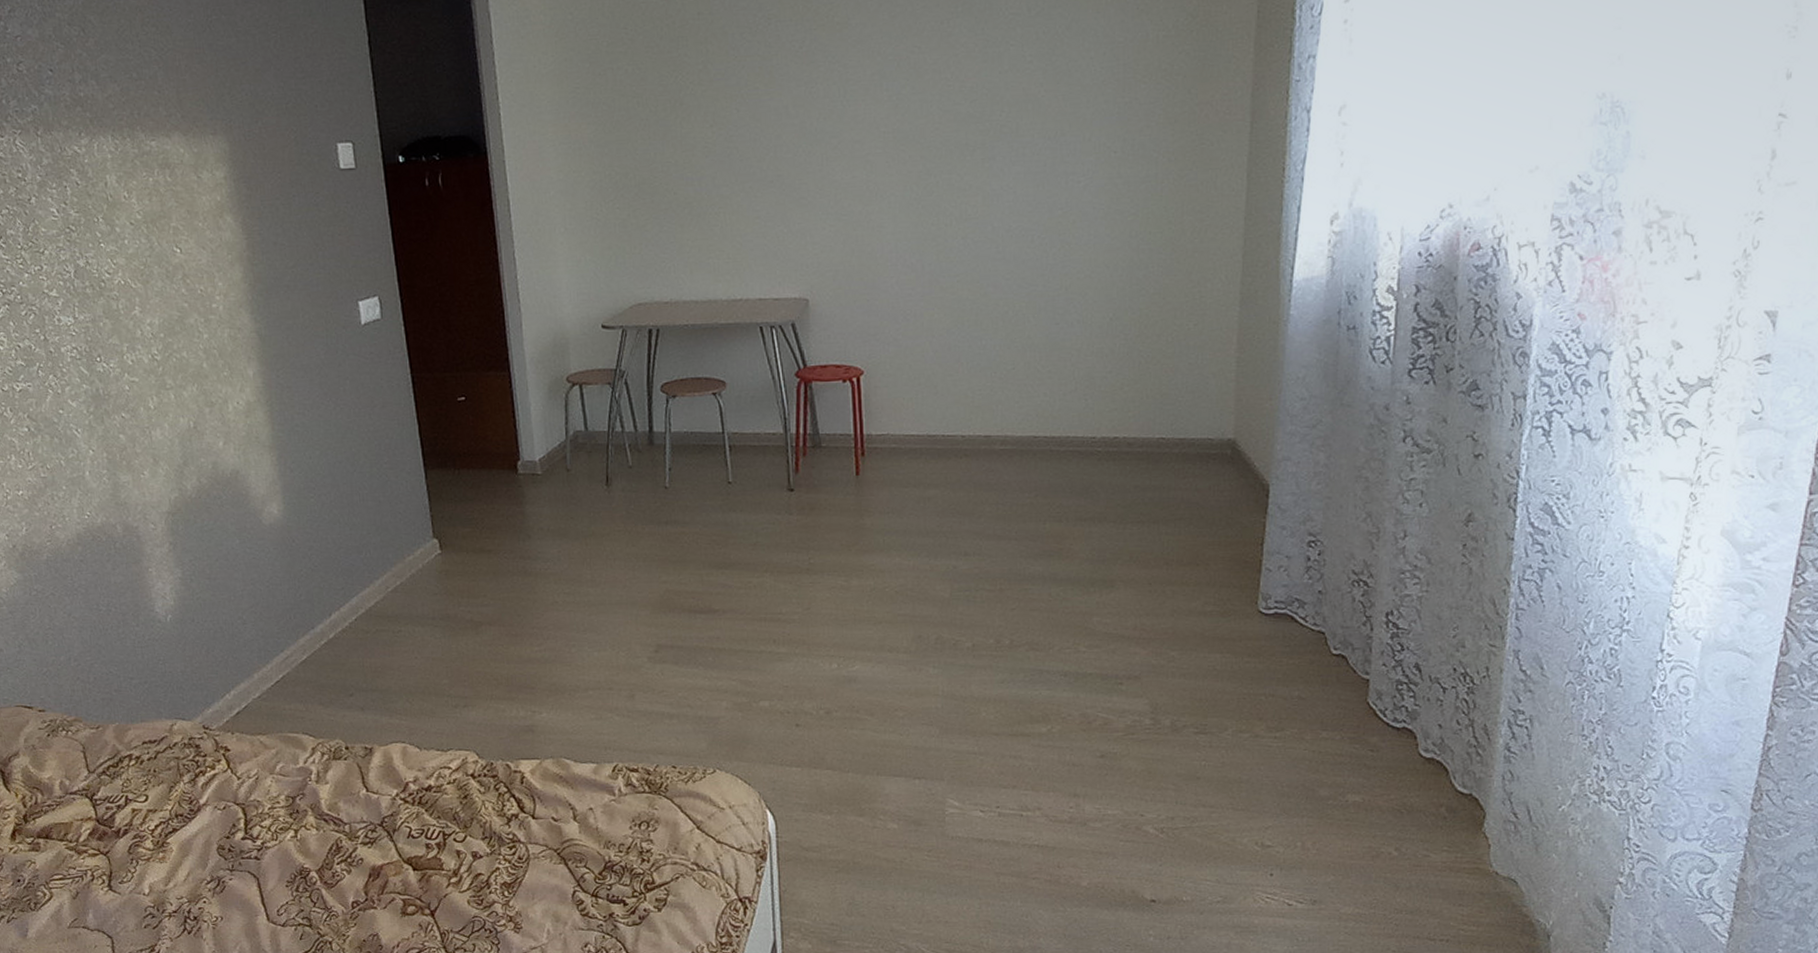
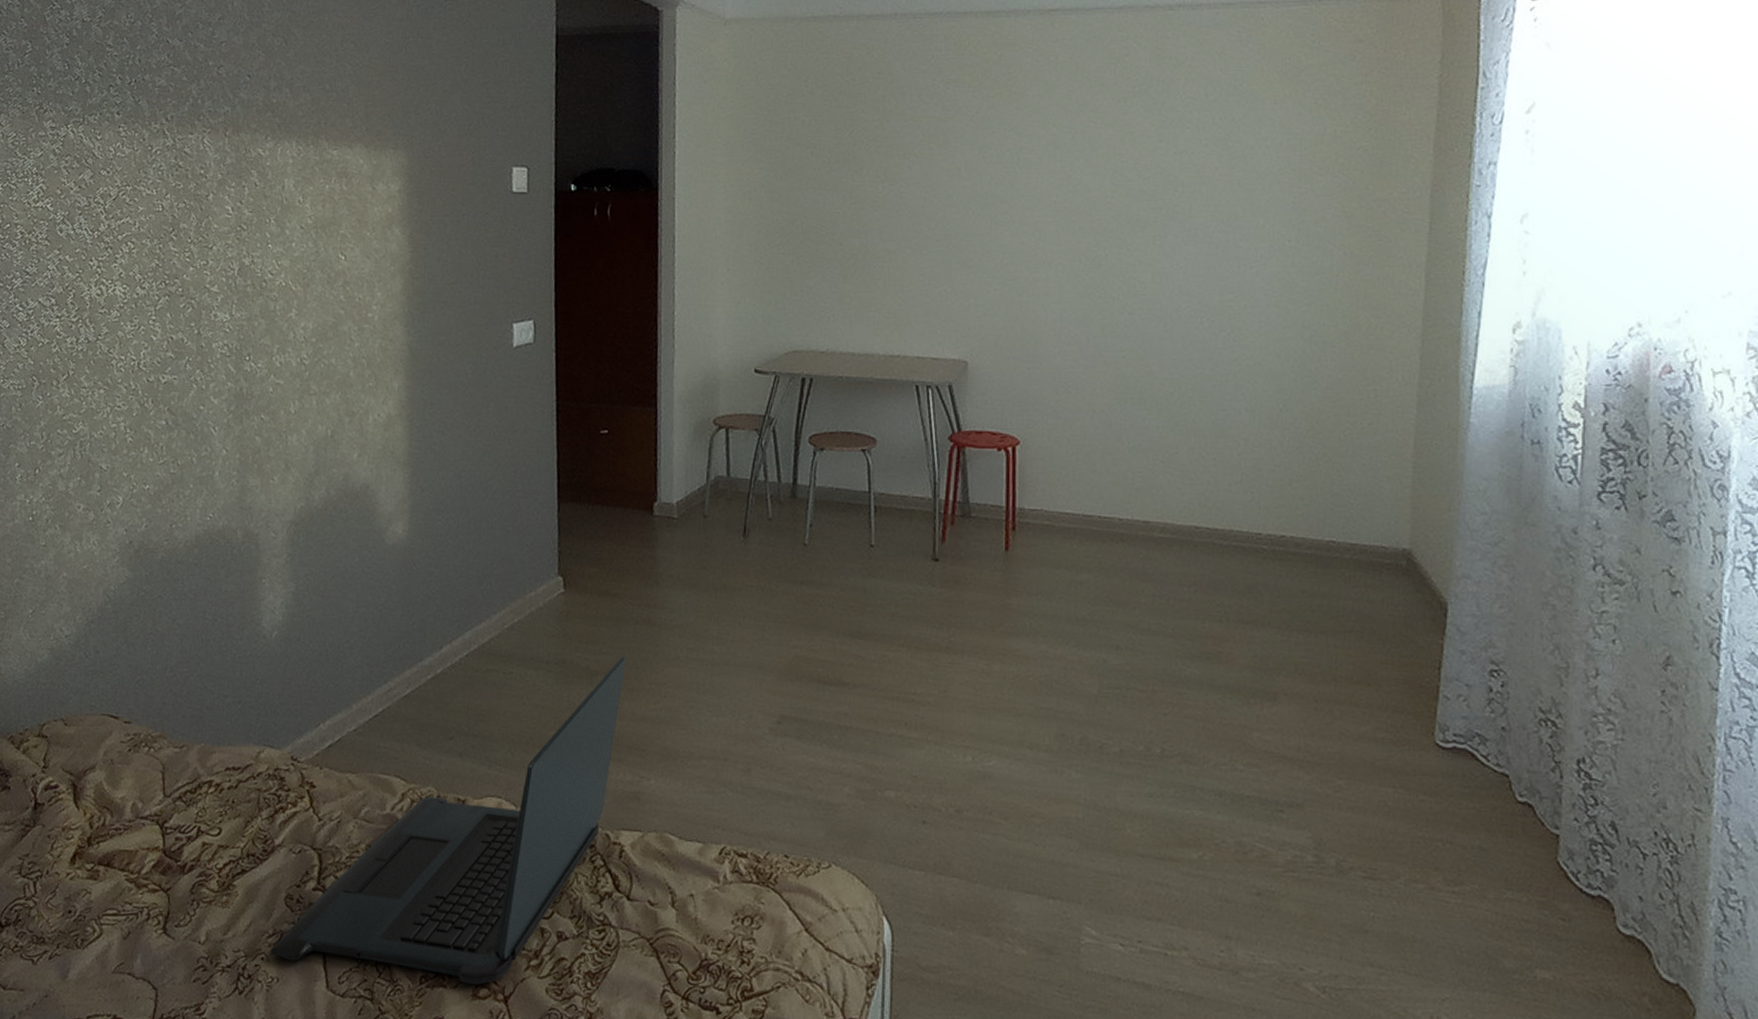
laptop: none [211,606,508,904] -> present [271,656,627,985]

